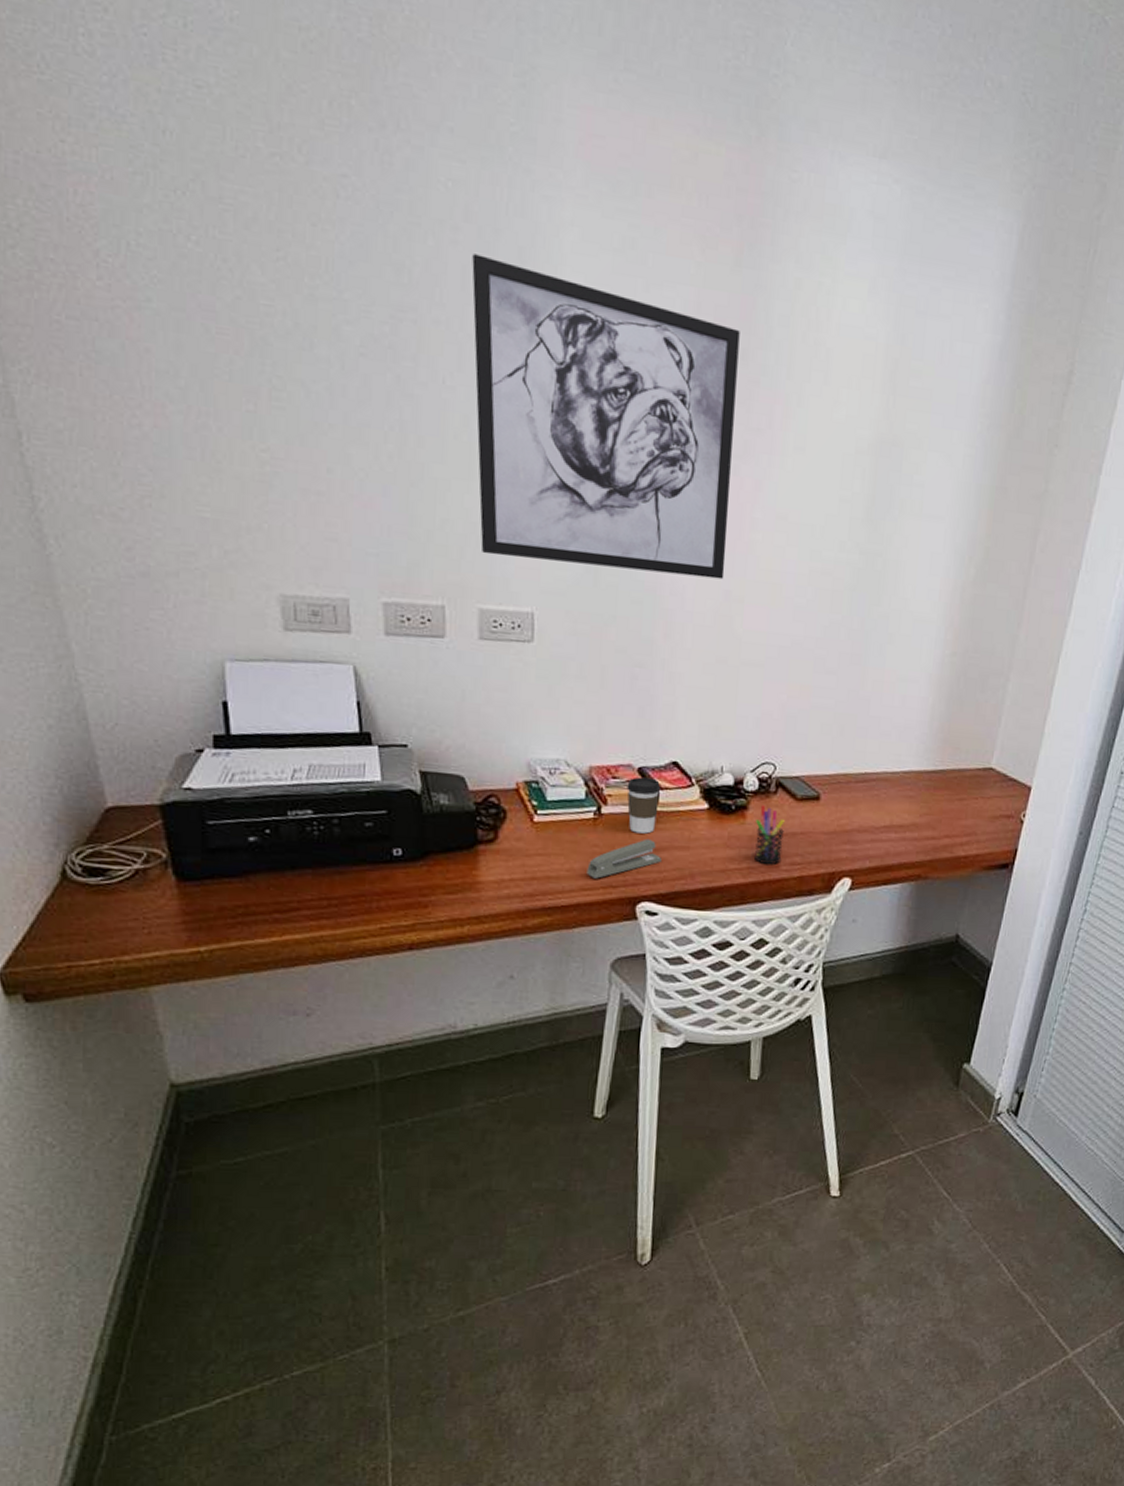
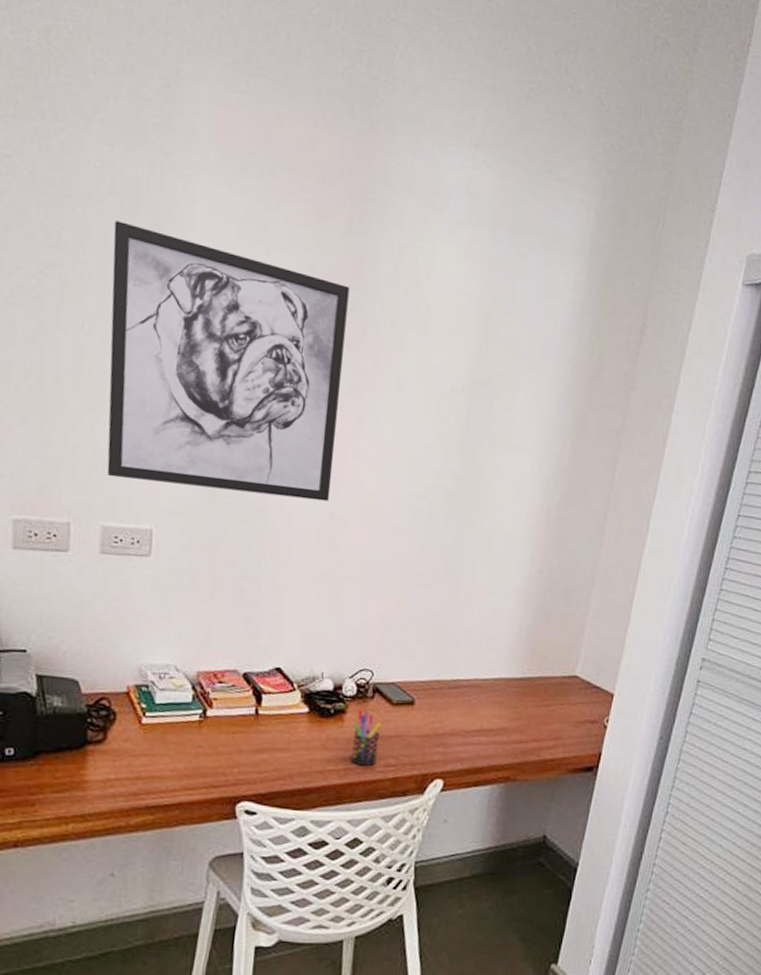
stapler: present [587,838,661,879] -> none [190,740,262,779]
coffee cup: present [627,777,661,834] -> none [231,681,265,736]

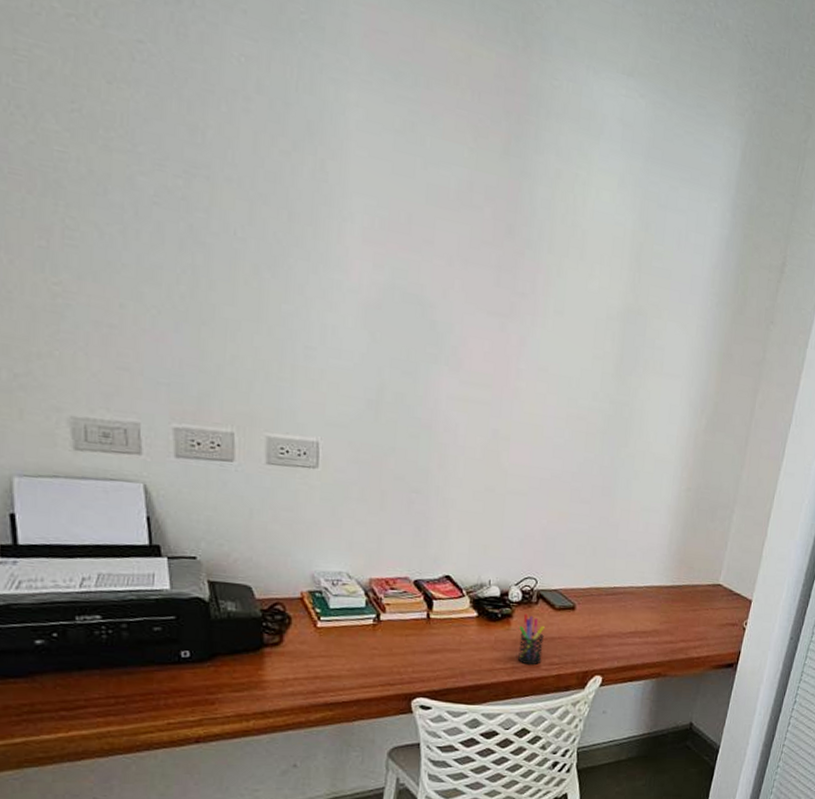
wall art: present [107,220,350,502] -> none [263,122,508,420]

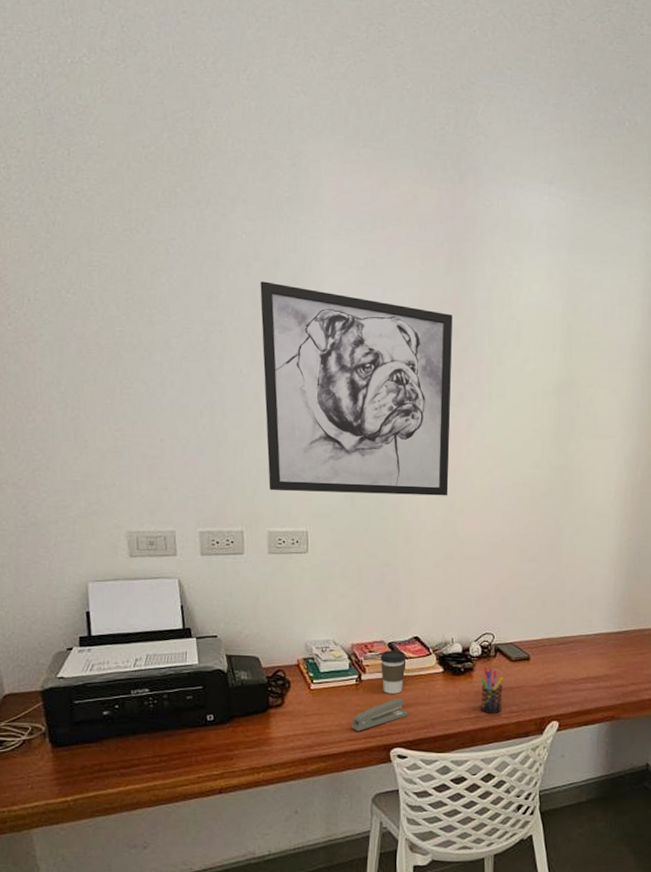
wall art: none [263,122,508,420] -> present [260,281,453,496]
stapler: none [366,642,435,678] -> present [352,698,408,731]
coffee cup: none [404,588,435,638] -> present [380,650,407,694]

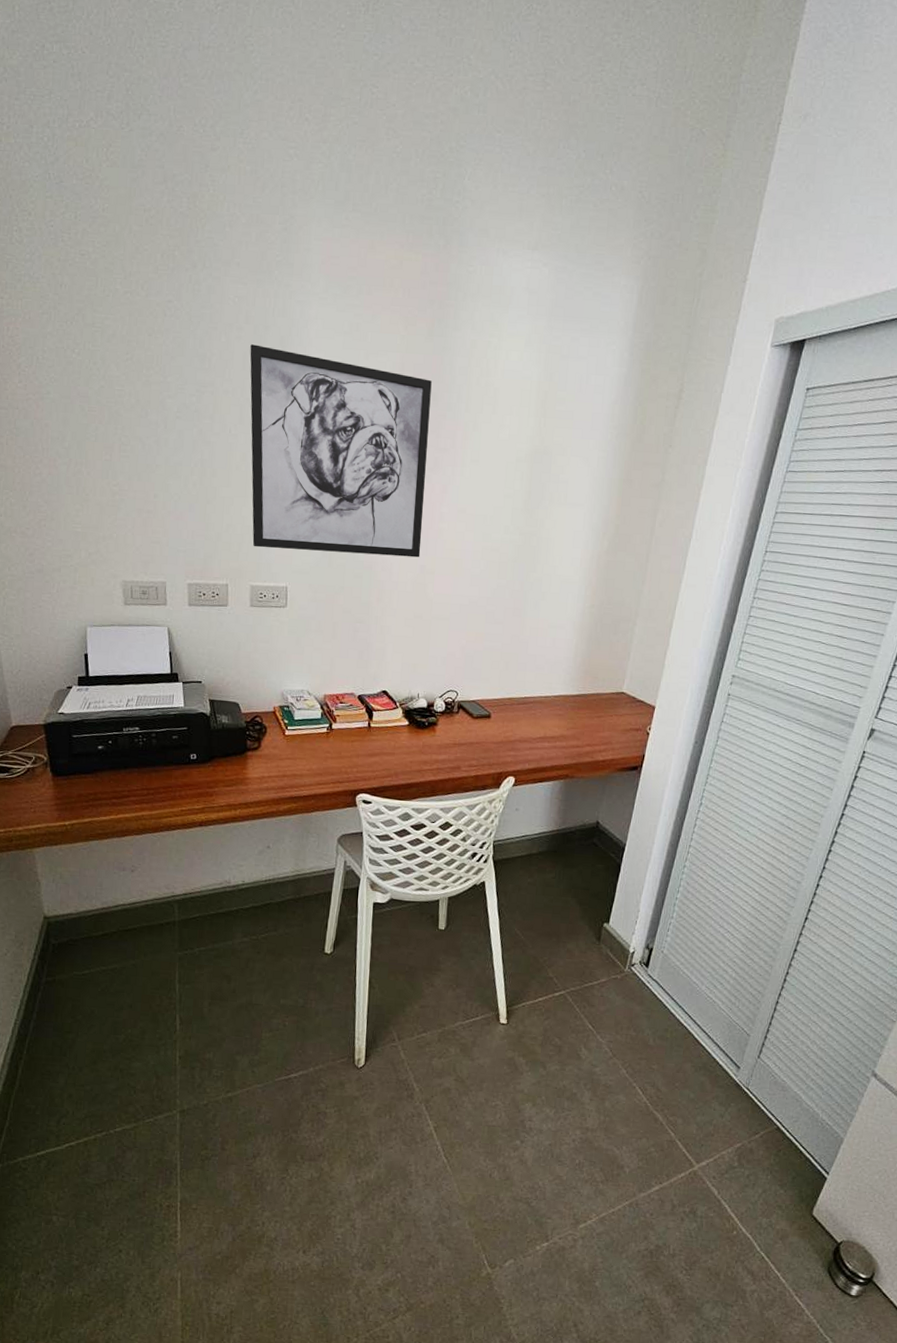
stapler: present [352,698,408,731] -> none [321,747,374,776]
coffee cup: present [380,650,407,694] -> none [350,702,375,744]
pen holder: present [481,667,503,714] -> none [442,722,464,767]

